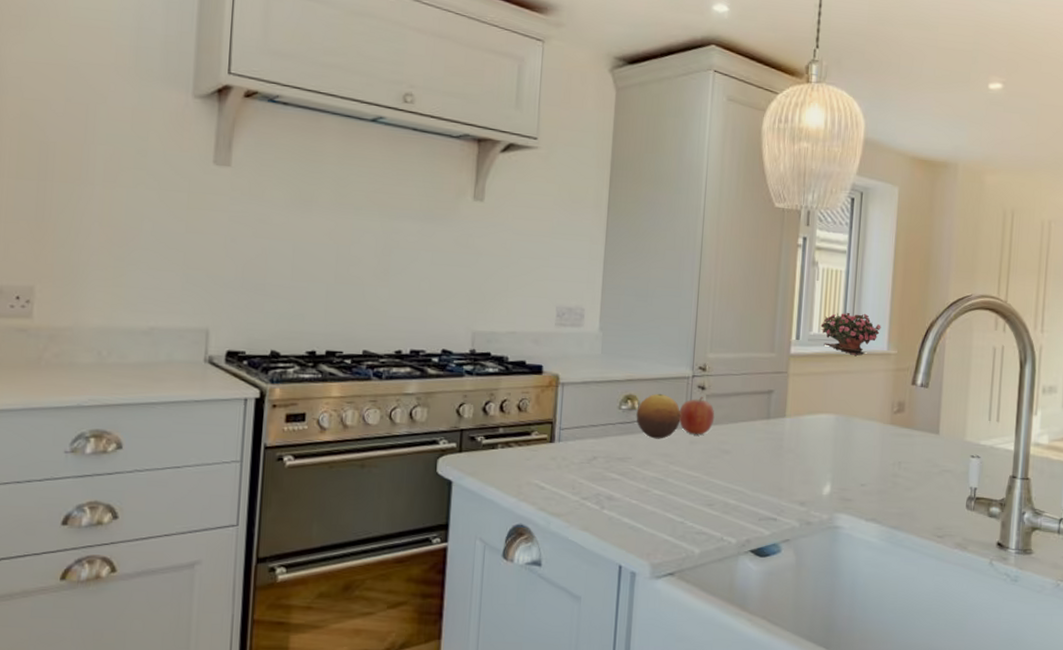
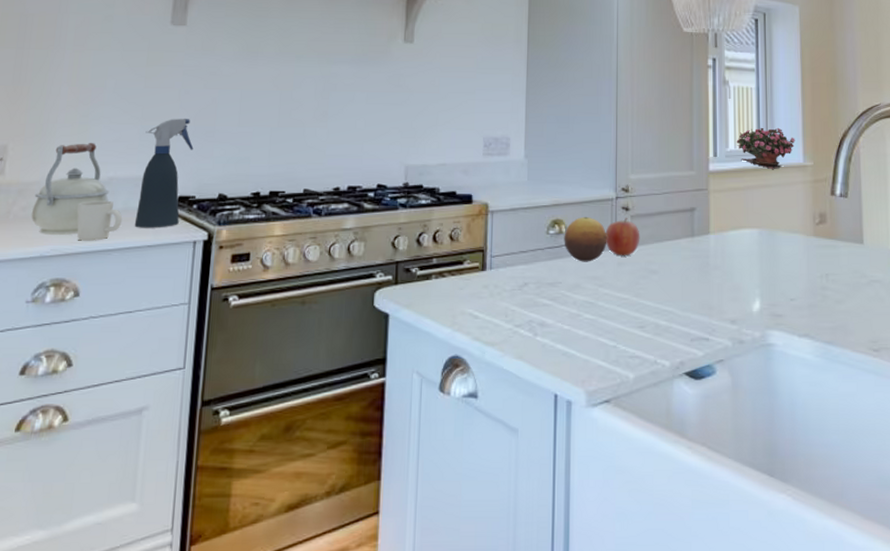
kettle: none [65,289,151,386] -> present [31,143,110,236]
mug: none [116,351,167,394] -> present [77,200,123,242]
spray bottle: none [179,268,243,383] -> present [134,118,194,228]

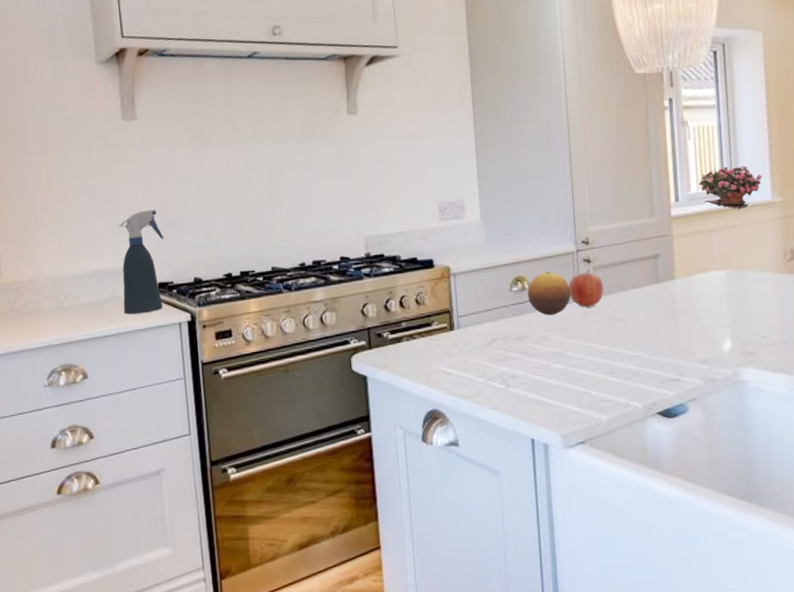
kettle: present [31,143,110,236] -> none [31,240,97,327]
mug: present [77,200,123,242] -> none [71,292,113,331]

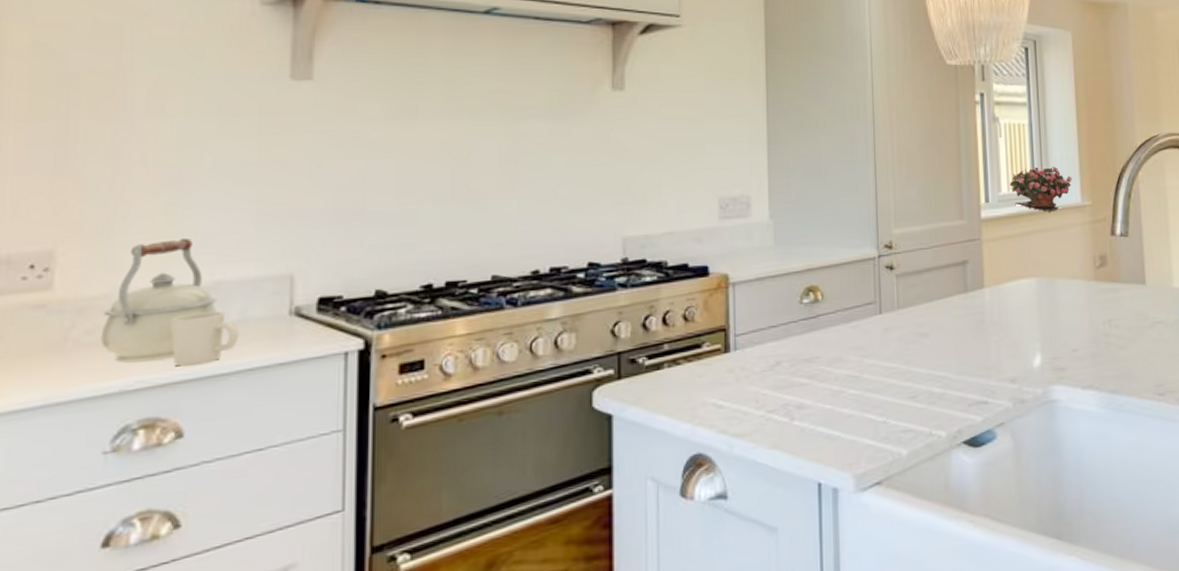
kettle: none [31,240,97,327] -> present [100,238,218,364]
mug: none [71,292,113,331] -> present [171,311,240,368]
spray bottle: present [118,209,164,315] -> none [257,198,336,343]
fruit: present [527,271,571,316] -> none [820,280,871,332]
fruit: present [568,270,604,307] -> none [868,278,908,321]

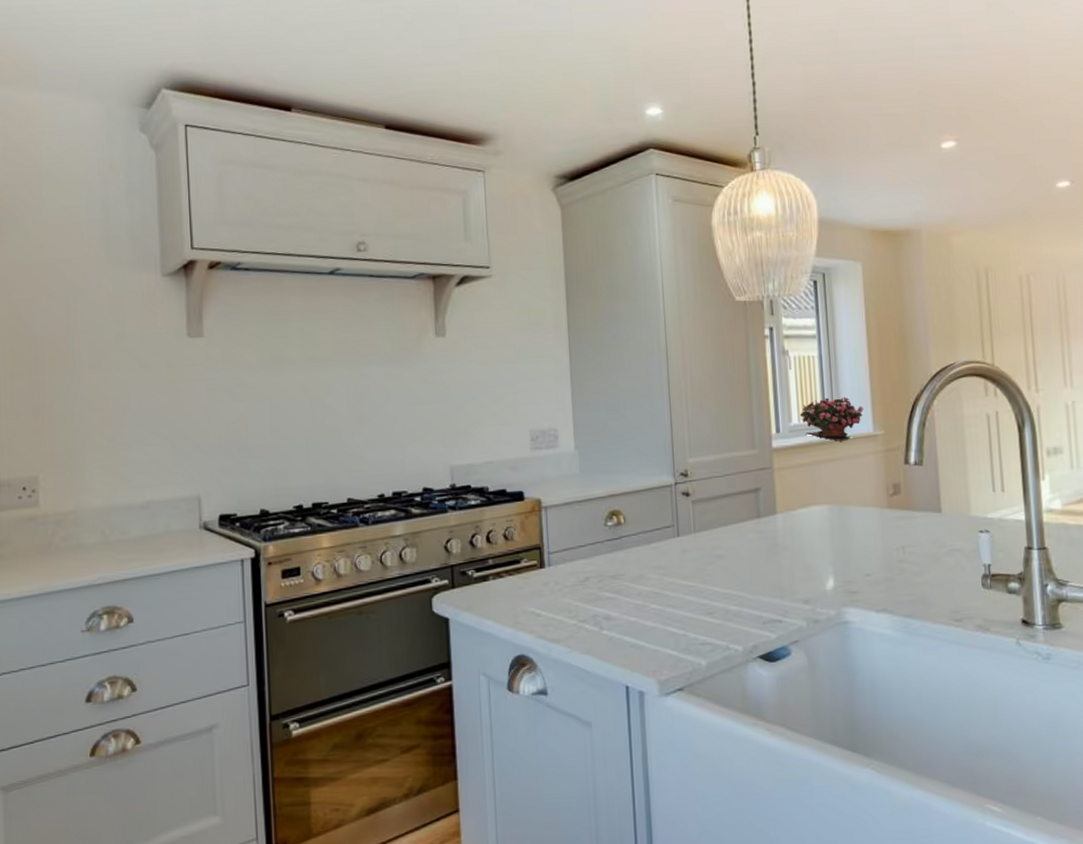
kettle: present [100,238,218,364] -> none [72,467,149,565]
mug: present [171,311,240,368] -> none [119,524,166,568]

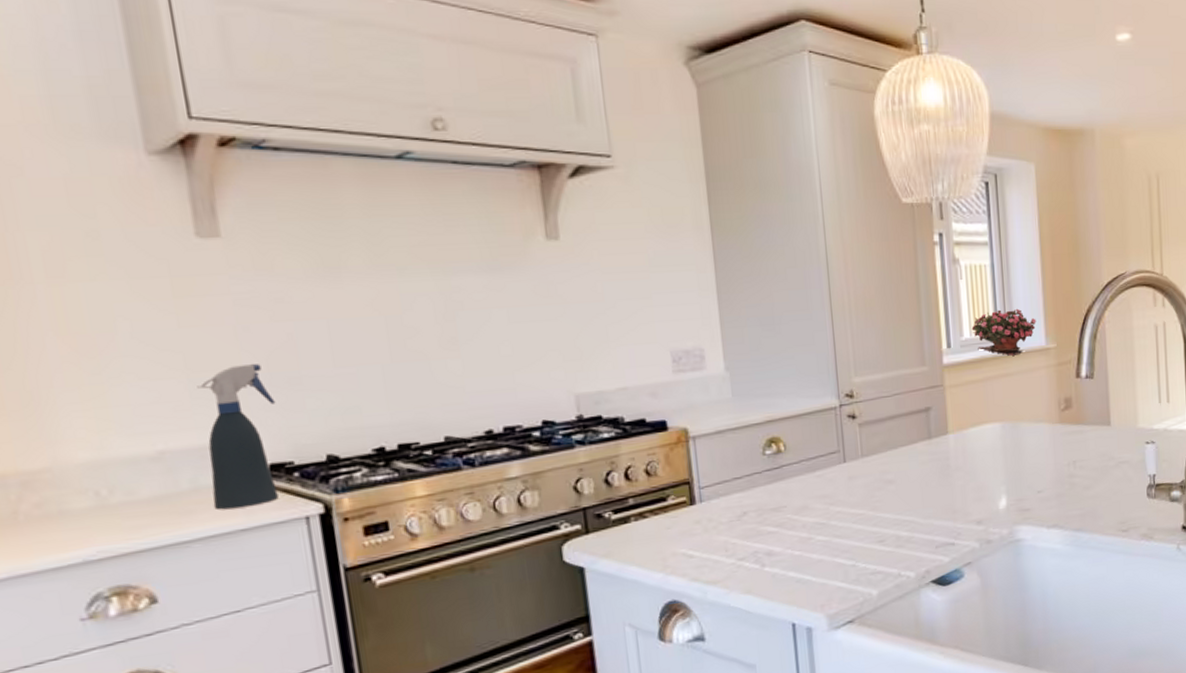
spray bottle: none [177,434,229,551] -> present [197,363,279,511]

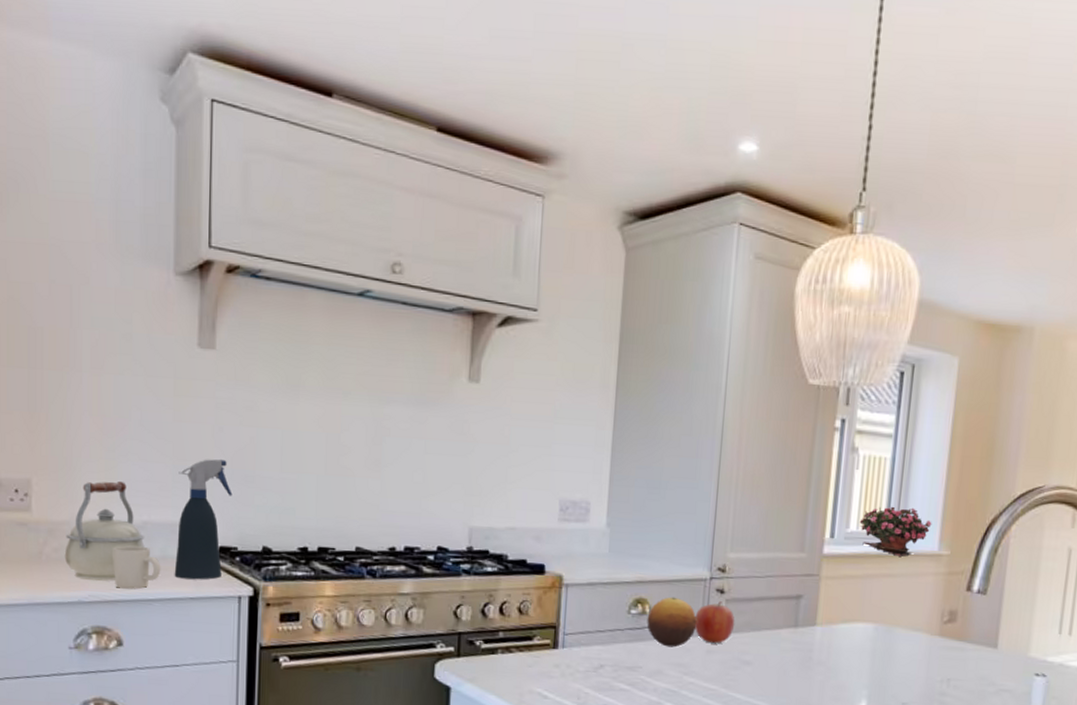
kettle: none [48,409,167,535] -> present [64,481,145,582]
mug: none [121,480,195,537] -> present [113,546,161,590]
fruit: none [783,430,835,482] -> present [647,596,697,648]
fruit: none [831,427,872,469] -> present [695,601,735,643]

